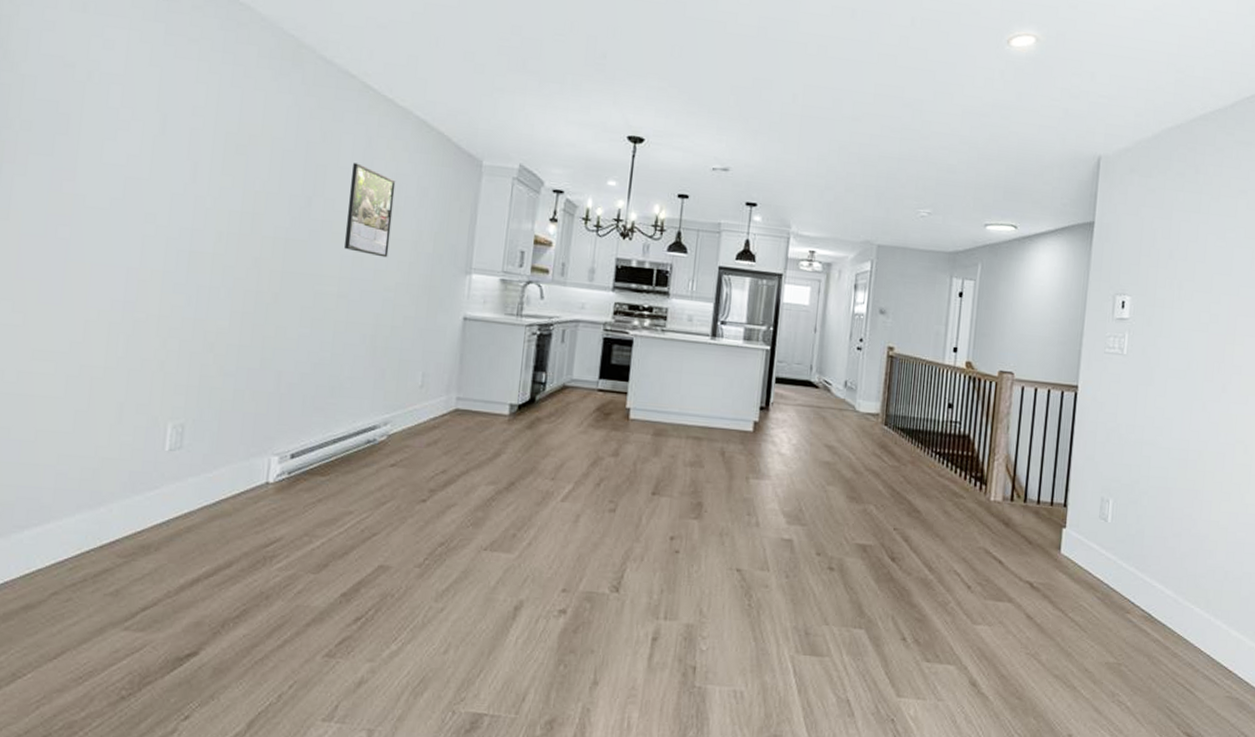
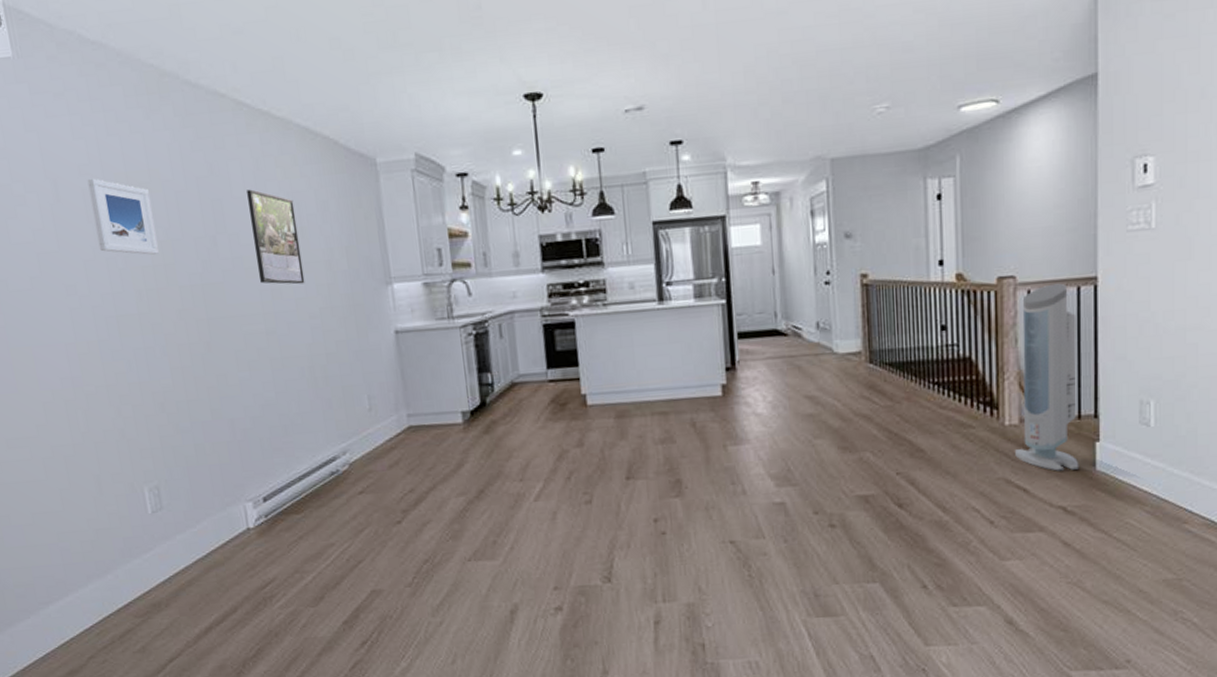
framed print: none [191,120,257,202] -> present [87,178,159,255]
air purifier: none [996,384,1058,550] -> present [1015,283,1079,471]

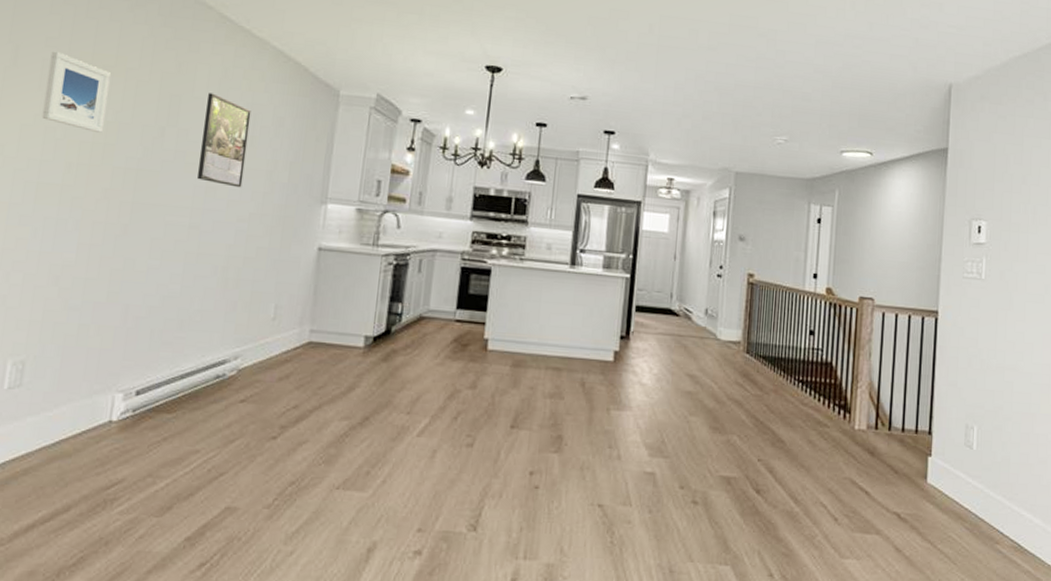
air purifier: present [1015,283,1079,471] -> none [861,310,919,480]

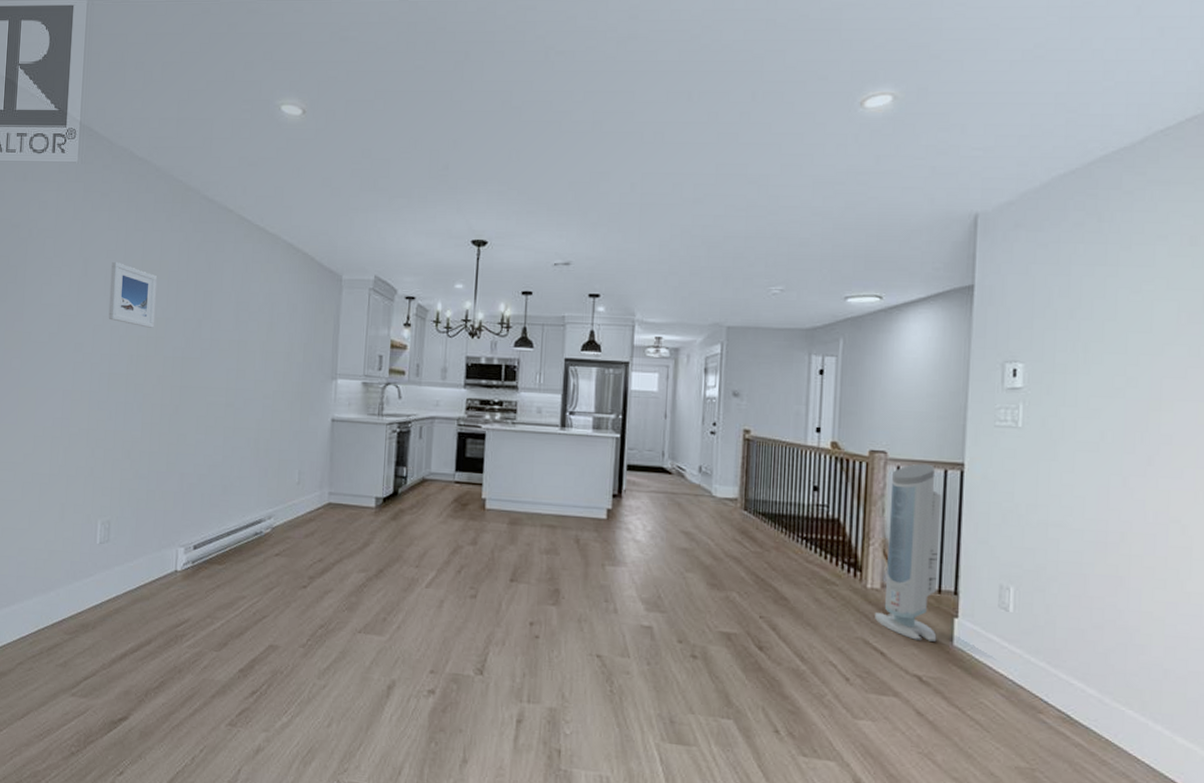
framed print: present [197,93,252,188] -> none [230,287,269,369]
air purifier: none [861,310,919,480] -> present [875,463,942,642]

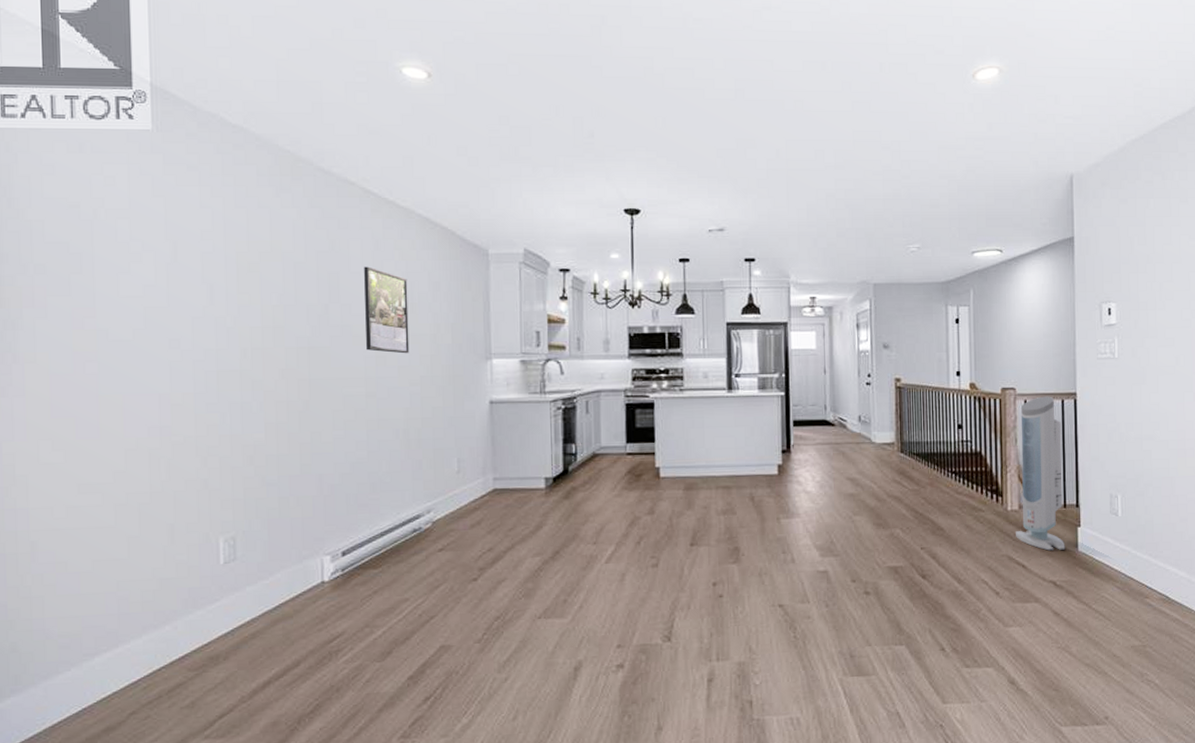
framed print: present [108,261,157,328] -> none [208,243,270,317]
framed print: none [230,287,269,369] -> present [364,266,410,354]

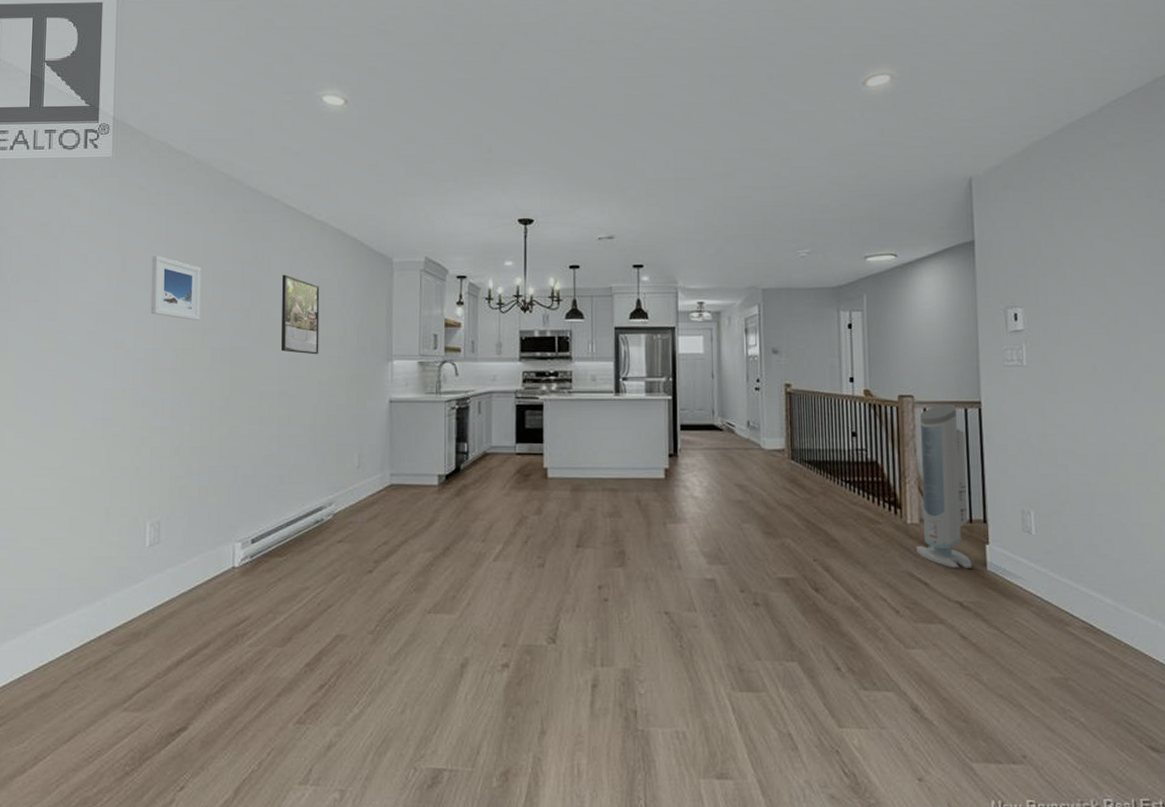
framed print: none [208,243,270,317] -> present [150,255,201,320]

